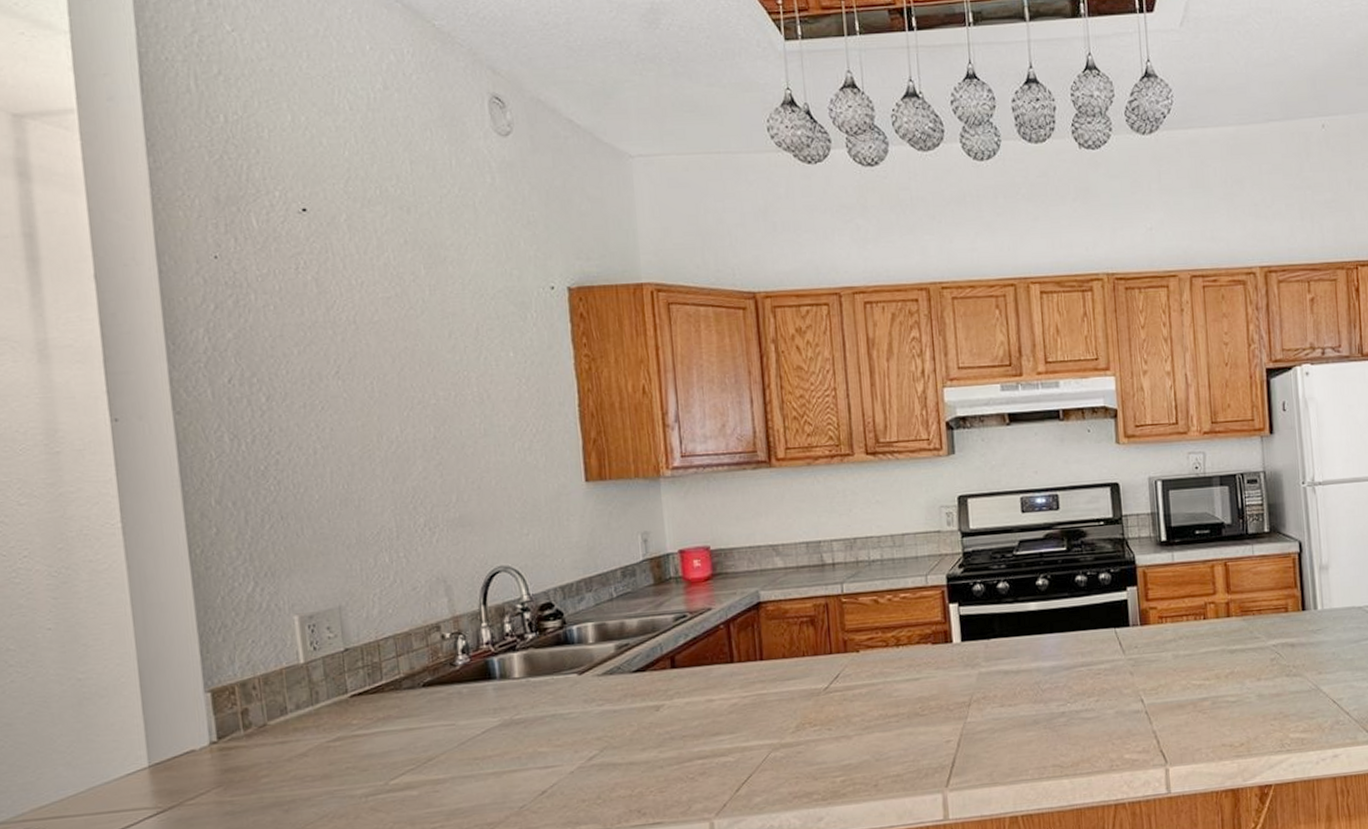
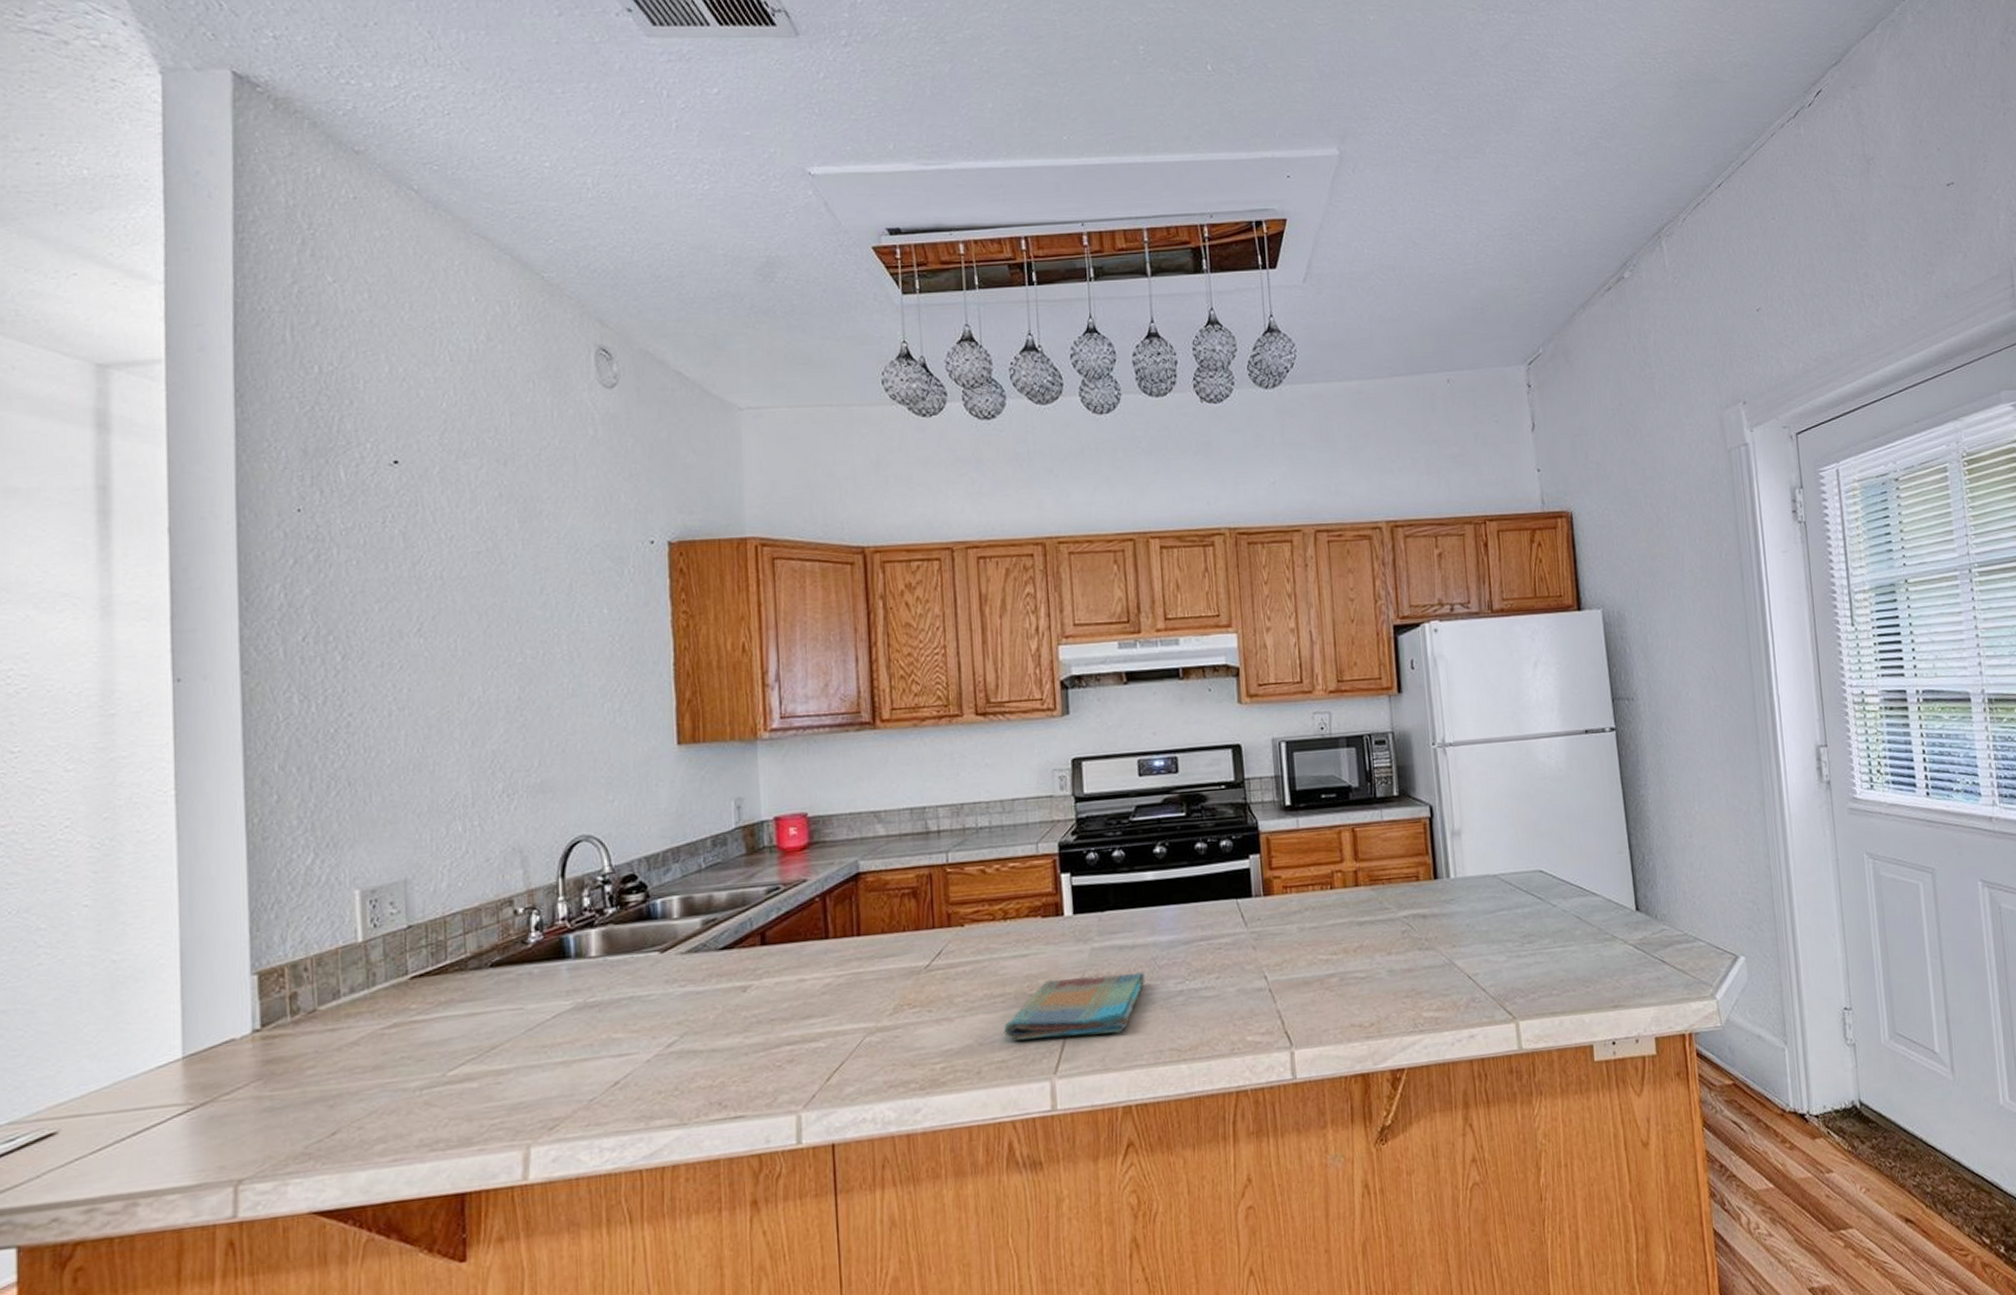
dish towel: none [898,695,1029,757] -> present [1004,972,1145,1041]

